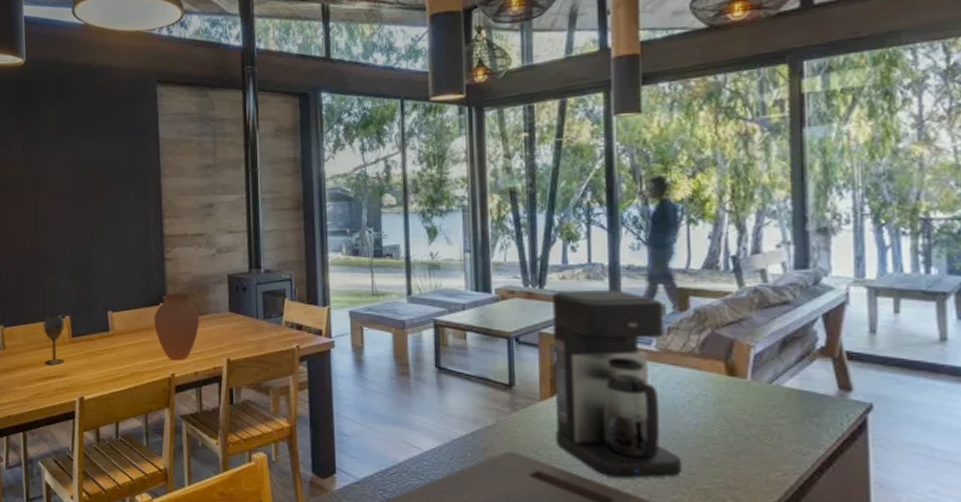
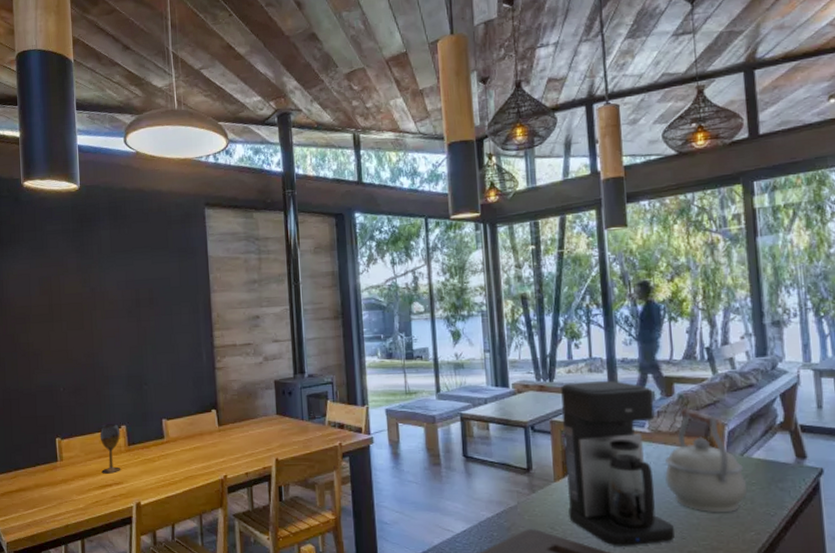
vase: present [154,293,200,361] -> none [206,399,250,463]
kettle: none [672,324,775,448] -> present [664,407,748,513]

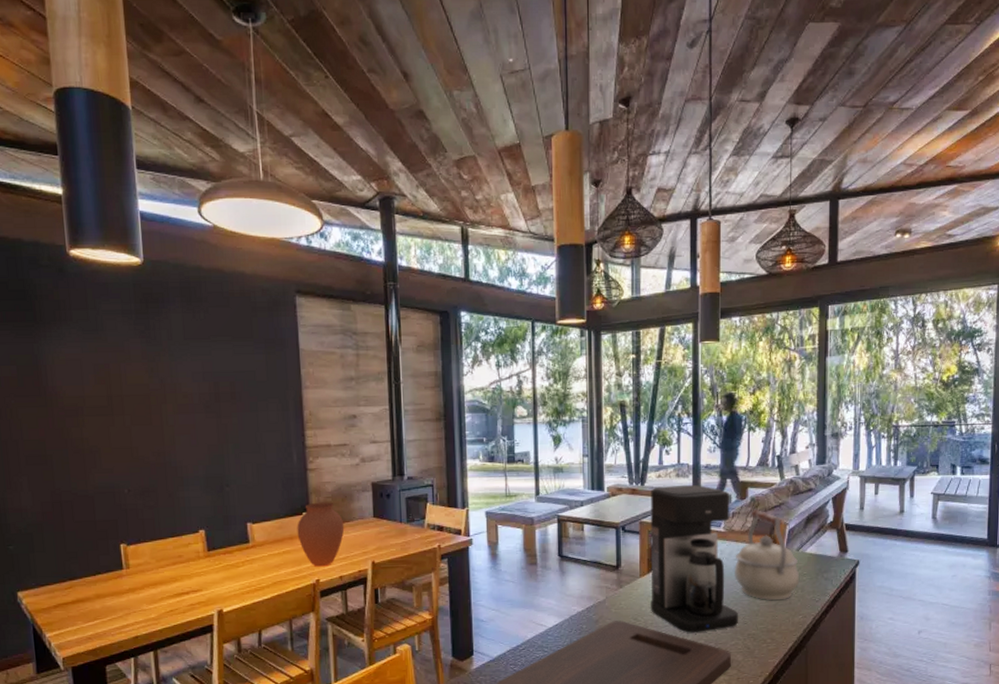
wine glass: present [100,424,121,474] -> none [173,528,199,581]
vase: none [206,399,250,463] -> present [297,502,345,567]

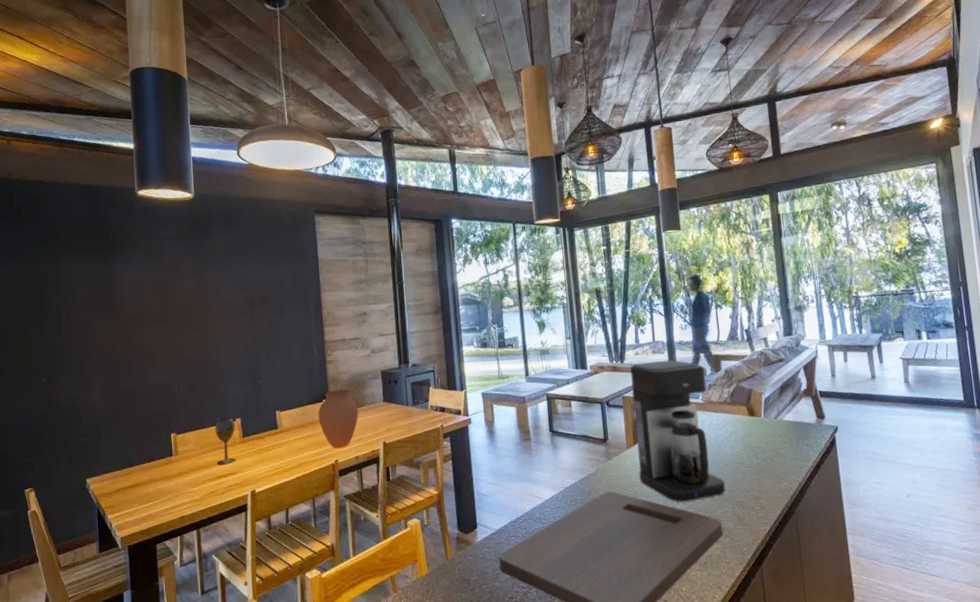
wine glass: none [173,528,199,581] -> present [215,417,236,465]
kettle: present [733,509,800,601] -> none [715,380,781,469]

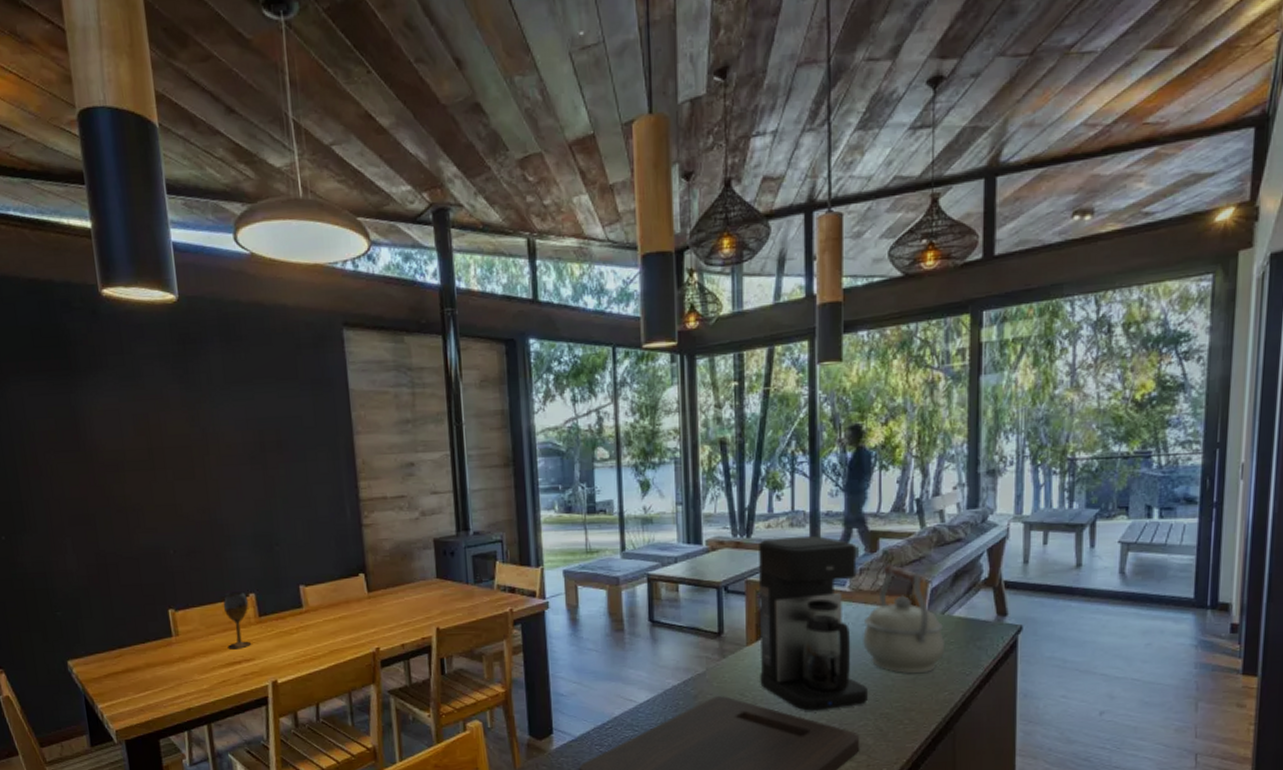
vase: present [318,389,359,449] -> none [353,561,405,634]
kettle: none [715,380,781,469] -> present [862,563,946,674]

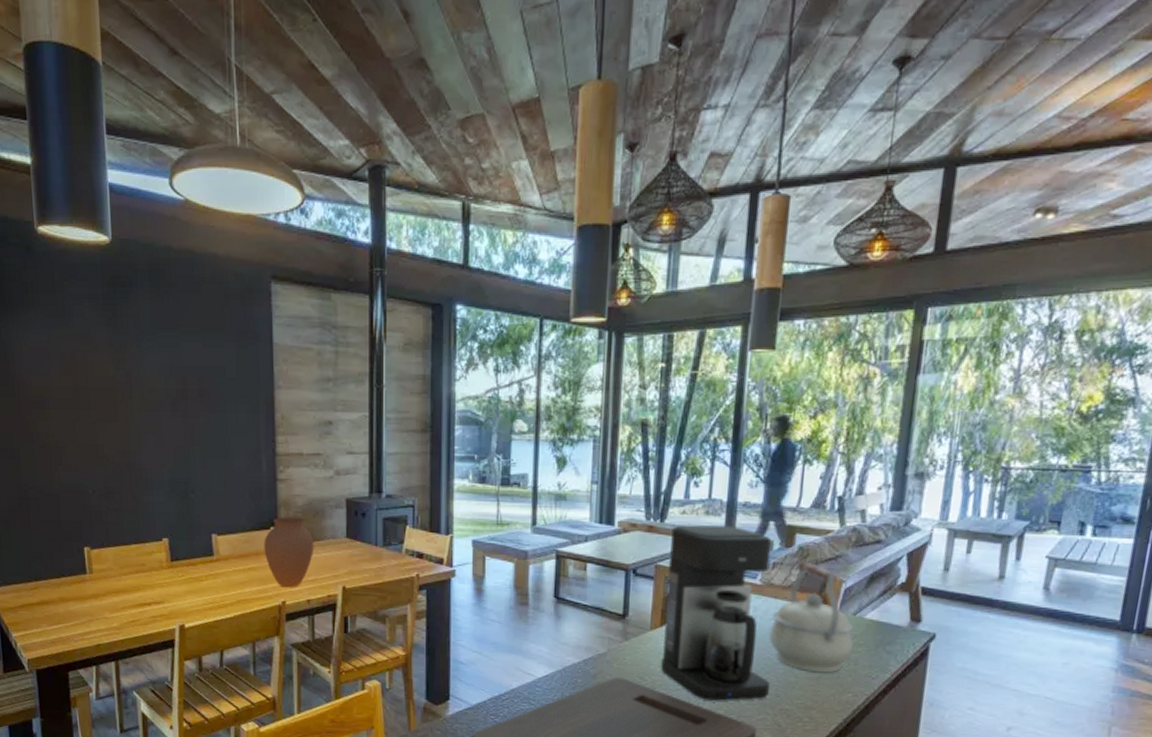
wine glass: present [223,591,251,650] -> none [137,535,162,591]
vase: none [353,561,405,634] -> present [264,516,315,588]

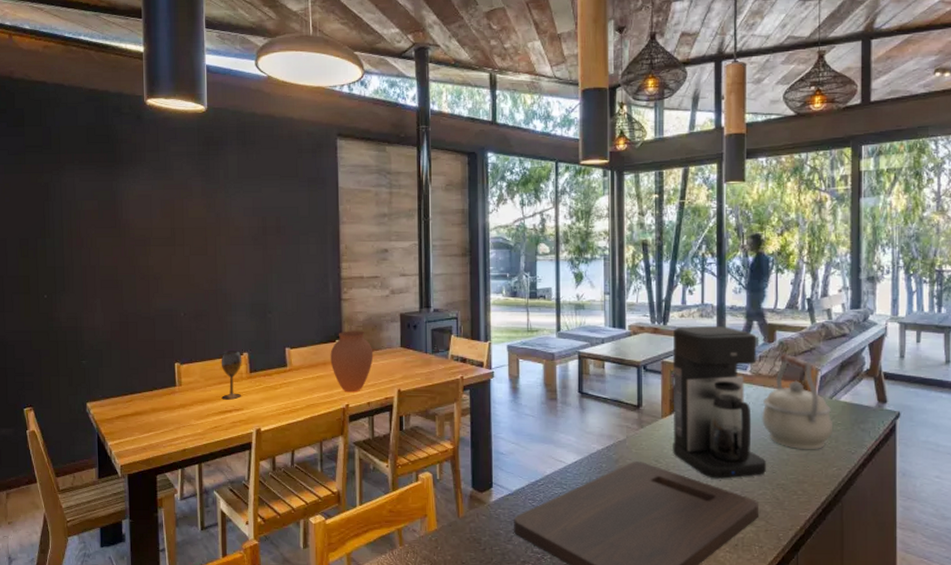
wine glass: none [137,535,162,591] -> present [221,351,242,400]

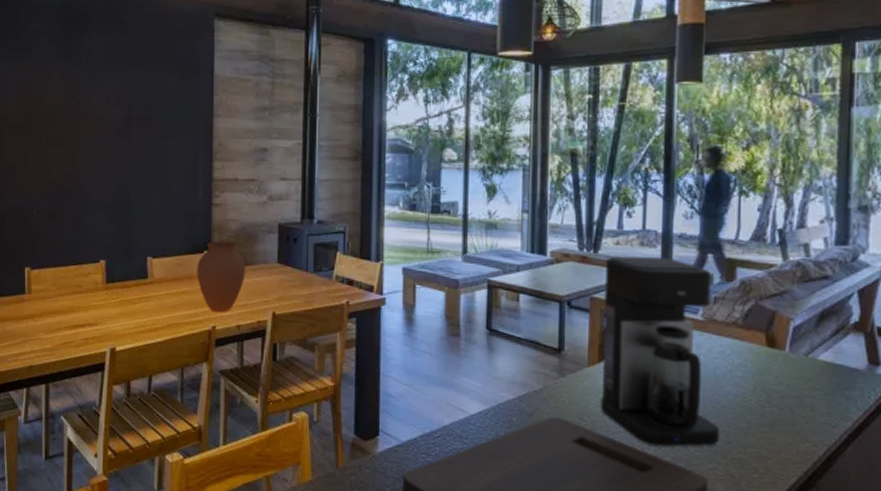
wine glass: present [221,351,242,400] -> none [74,256,99,313]
kettle: present [761,353,834,450] -> none [714,295,809,419]

